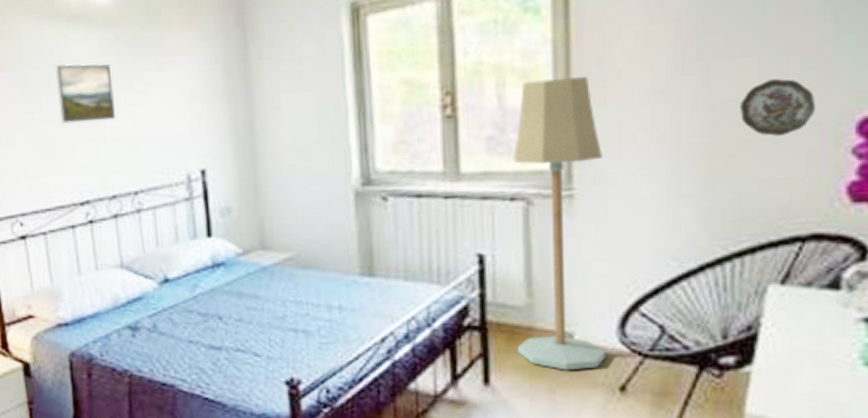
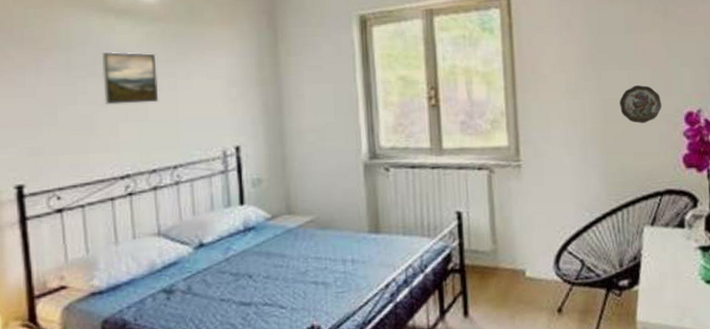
floor lamp: present [513,77,607,371] -> none [479,79,548,300]

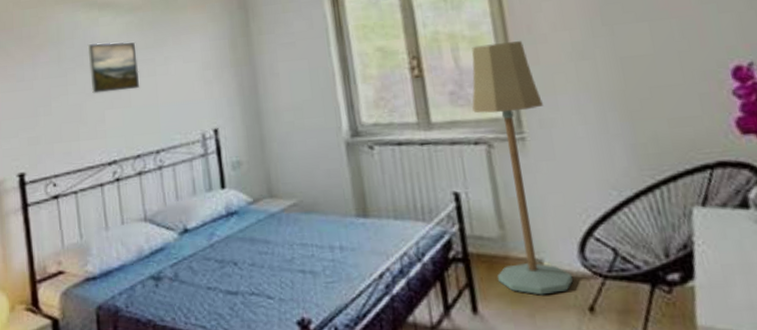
floor lamp: none [479,79,548,300] -> present [472,41,574,295]
decorative plate: present [619,85,662,123] -> none [641,38,699,83]

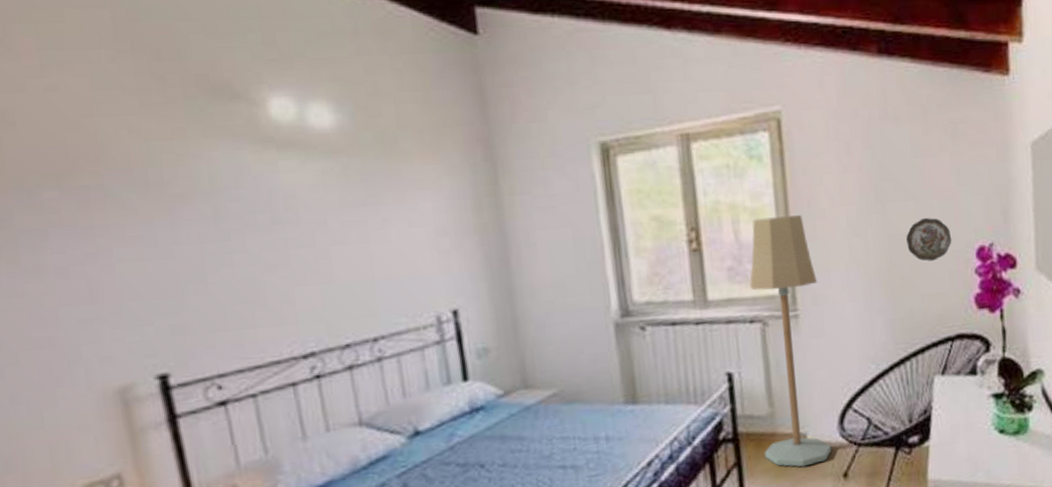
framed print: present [87,42,139,94] -> none [261,195,345,265]
decorative plate: none [641,38,699,83] -> present [906,218,952,262]

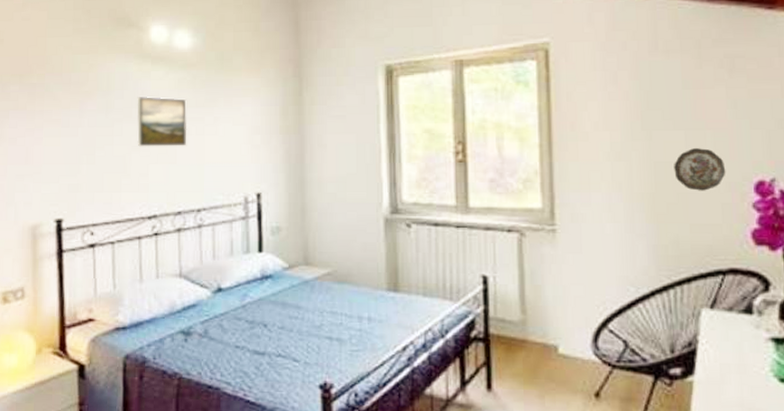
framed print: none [261,195,345,265] -> present [137,96,187,147]
floor lamp: present [750,215,832,467] -> none [510,137,584,379]

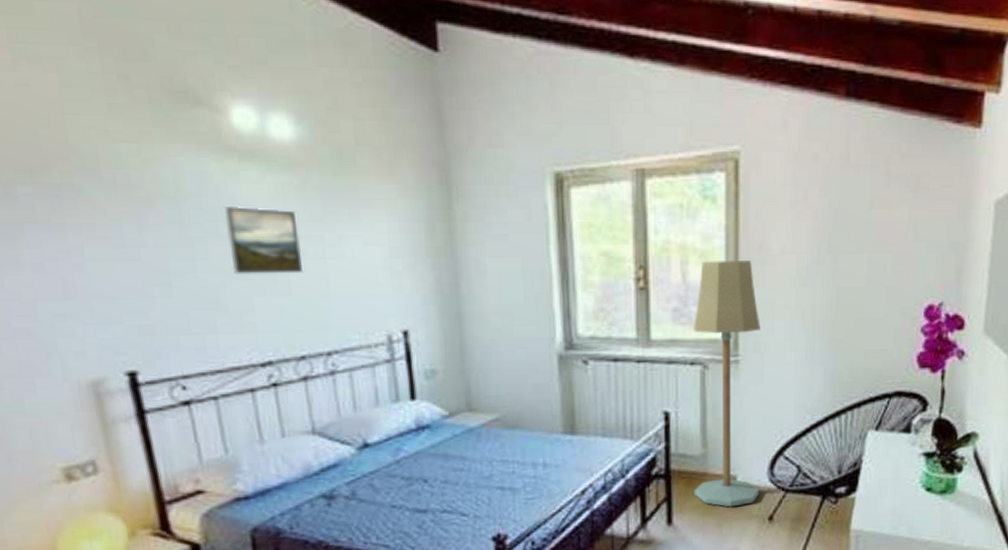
floor lamp: none [510,137,584,379] -> present [694,260,760,507]
decorative plate: present [674,148,726,191] -> none [855,272,901,317]

